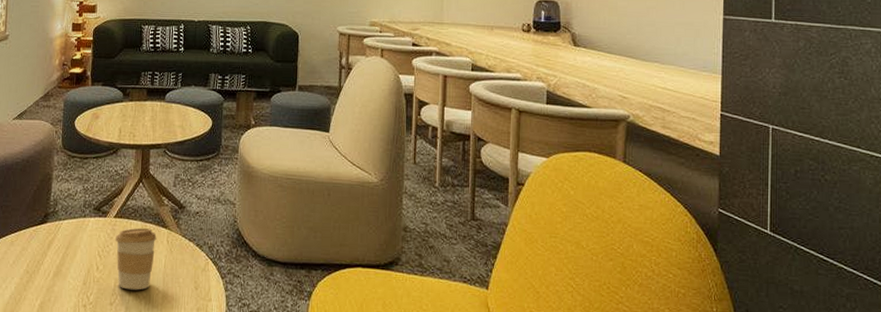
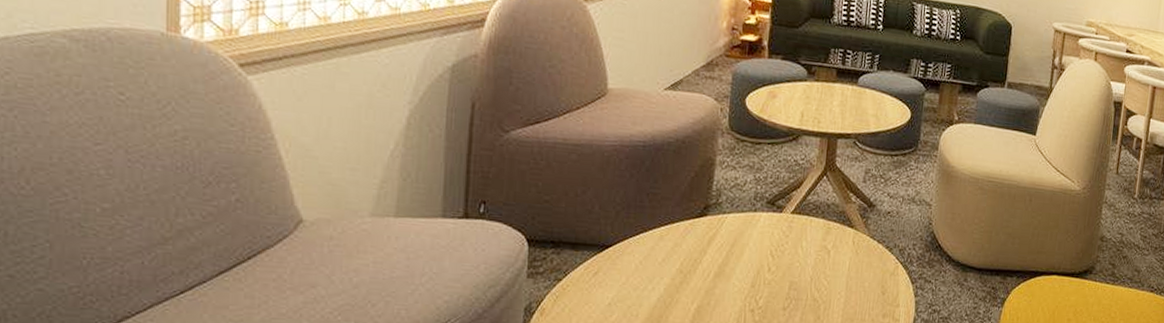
coffee cup: present [114,228,157,290] -> none [791,226,841,295]

